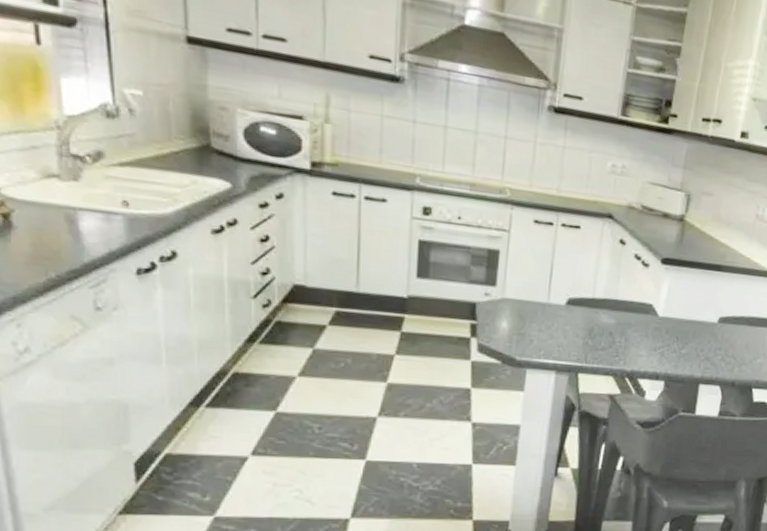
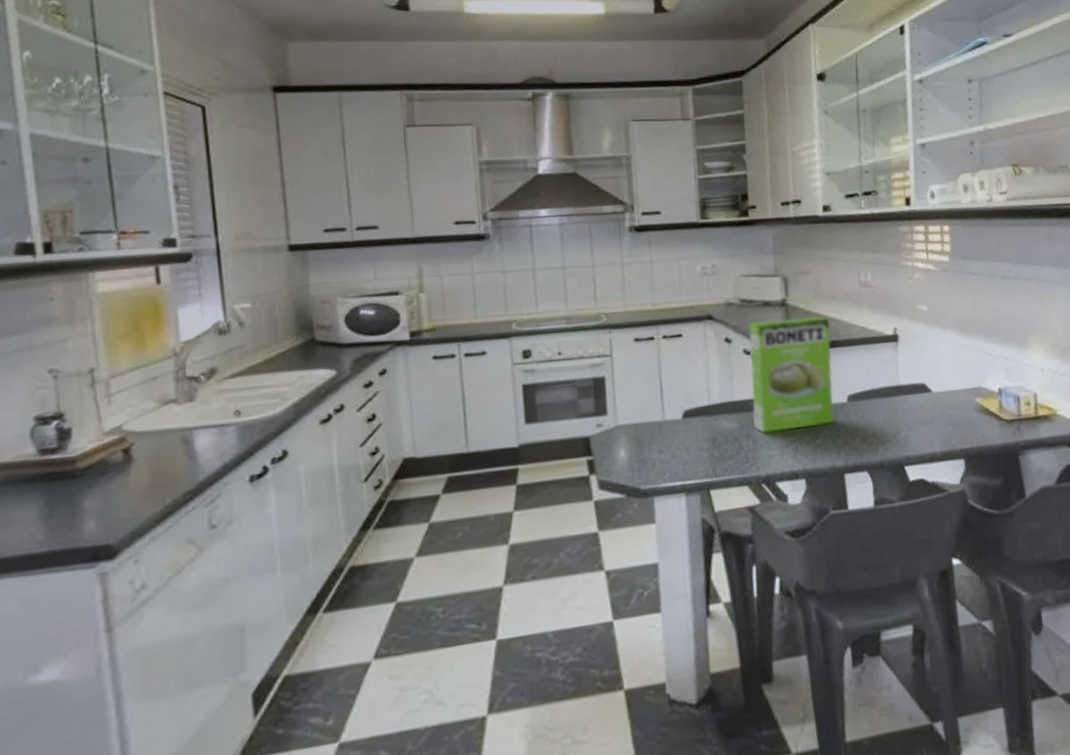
cake mix box: none [629,230,720,339] -> present [749,316,835,434]

